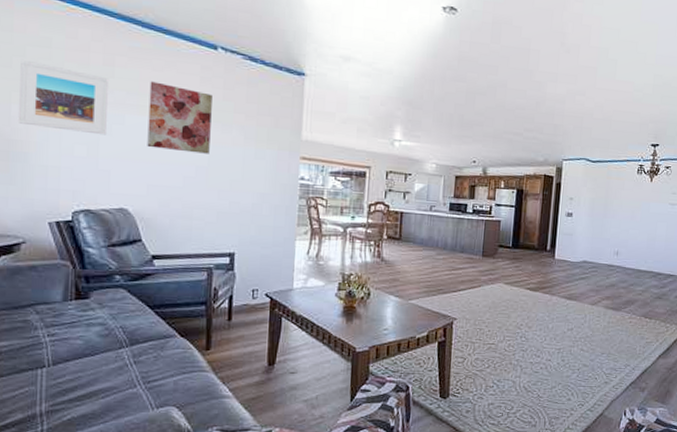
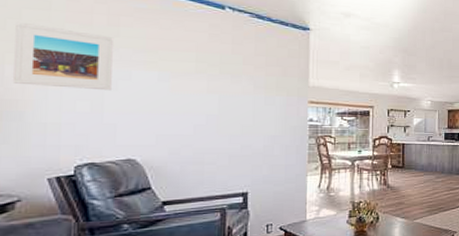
wall art: present [147,81,212,154] -> none [155,39,221,103]

